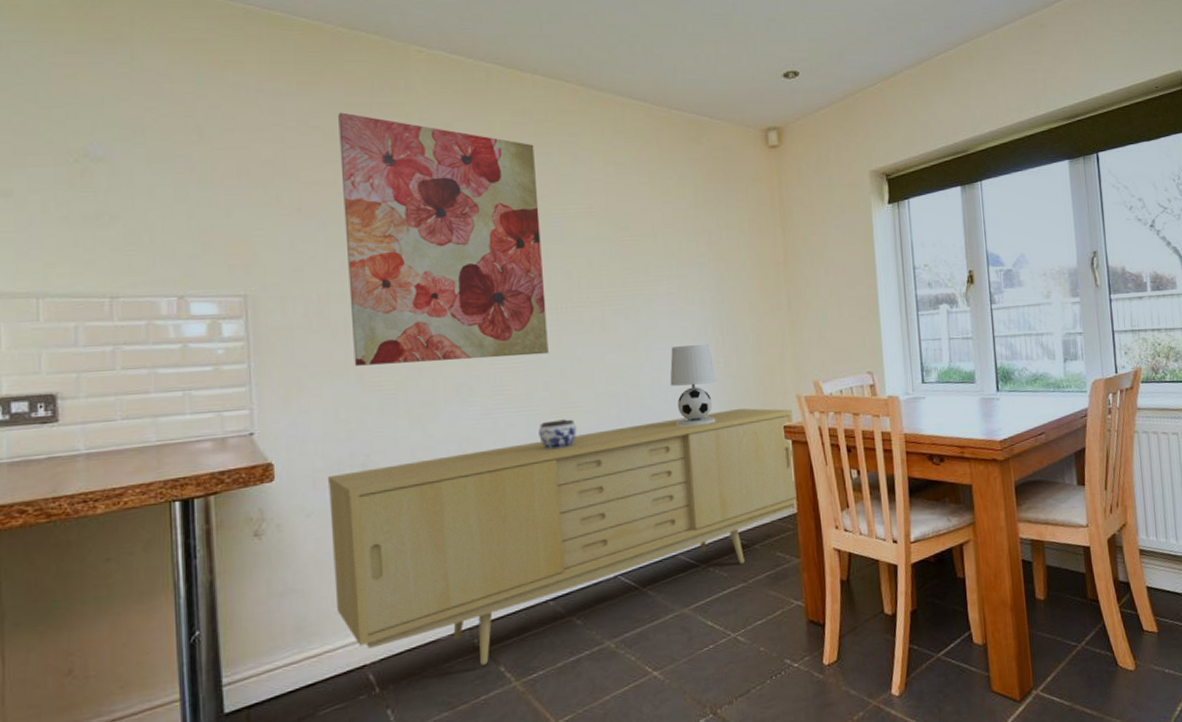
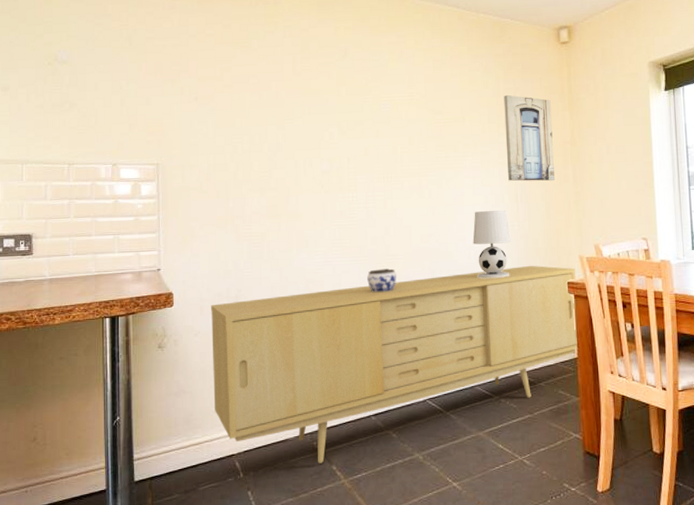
wall art: present [338,112,549,366] -> none [226,23,376,220]
wall art: none [703,207,766,310] -> present [504,94,555,182]

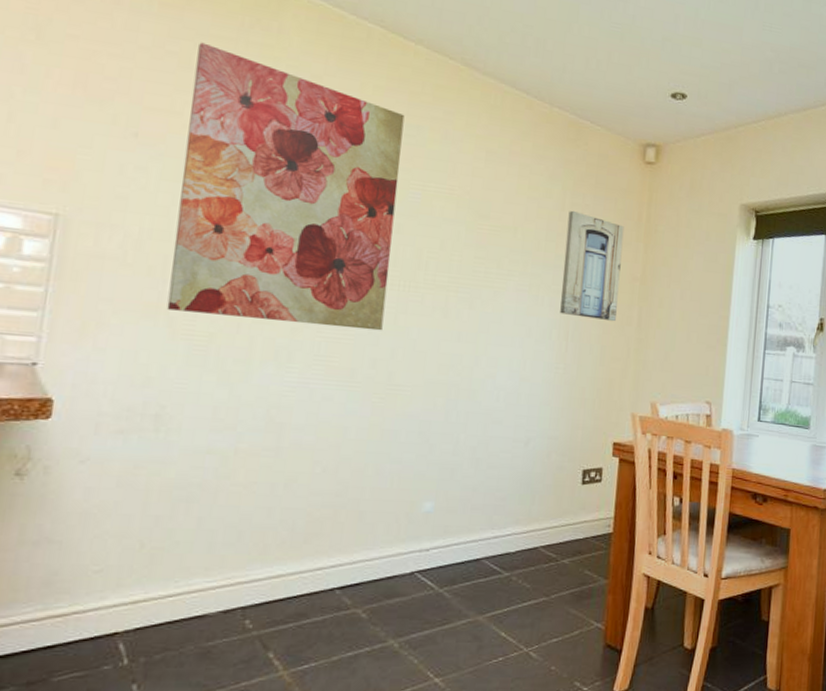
sideboard: present [210,266,579,463] -> none [96,417,625,649]
wall art: none [226,23,376,220] -> present [166,42,405,331]
jar: present [367,268,396,293] -> none [356,400,398,431]
table lamp: present [472,210,511,278] -> none [504,345,553,429]

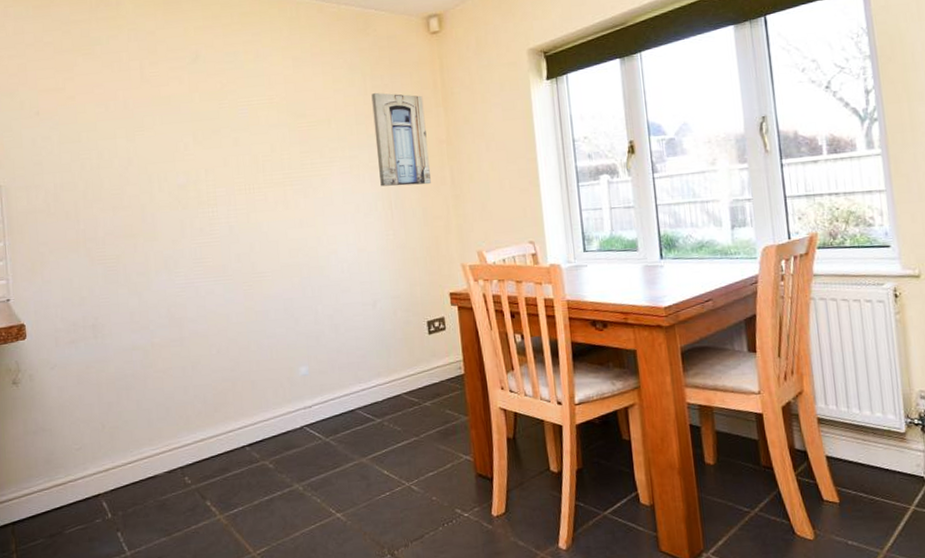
wall art: present [166,42,405,331] -> none [65,29,240,243]

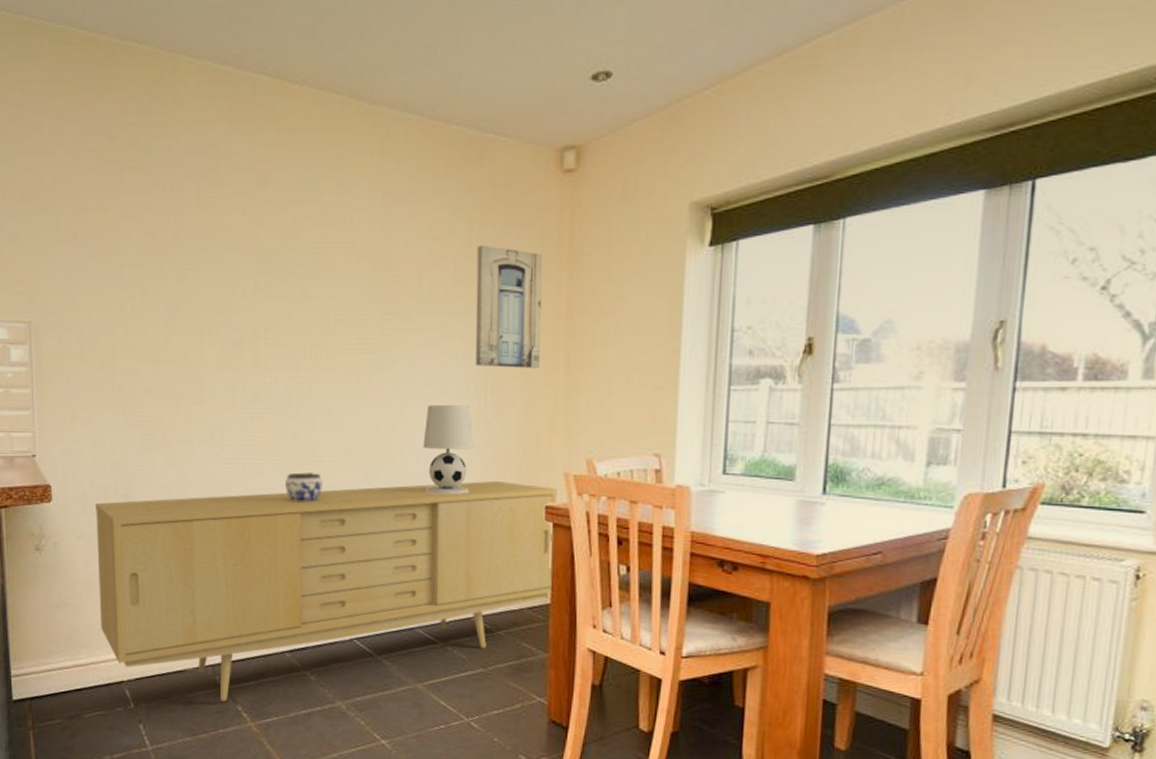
sideboard: none [66,277,465,500] -> present [94,481,558,702]
jar: none [233,287,265,314] -> present [285,472,322,503]
table lamp: none [345,219,388,294] -> present [423,405,474,494]

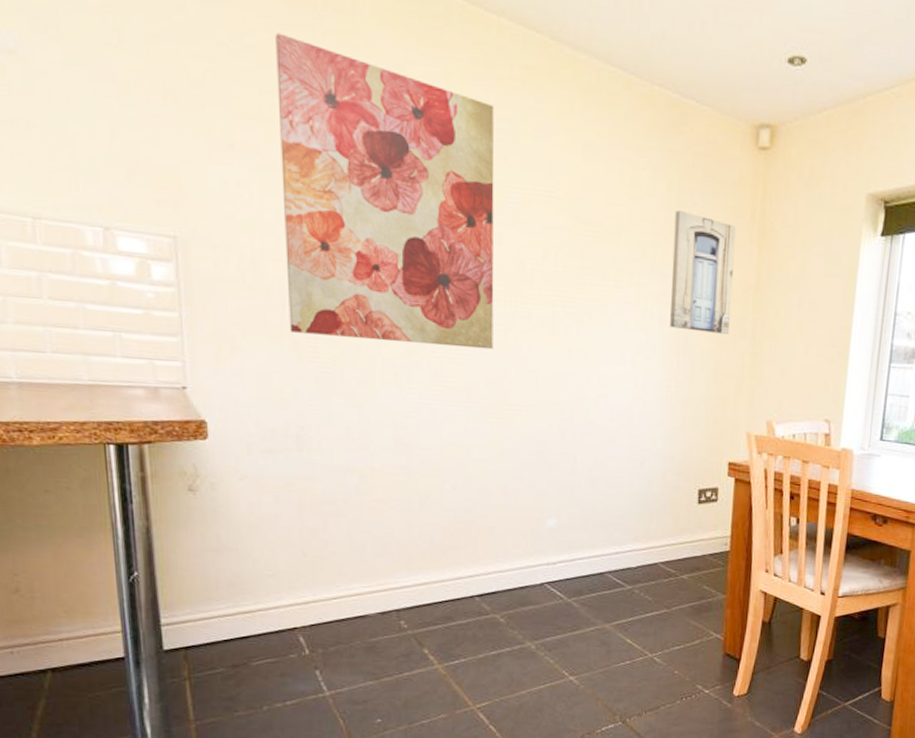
sideboard: present [94,481,558,702] -> none [260,437,741,645]
wall art: none [111,133,300,402] -> present [275,32,495,350]
jar: present [285,472,322,503] -> none [477,420,515,451]
table lamp: present [423,405,474,494] -> none [617,362,666,449]

